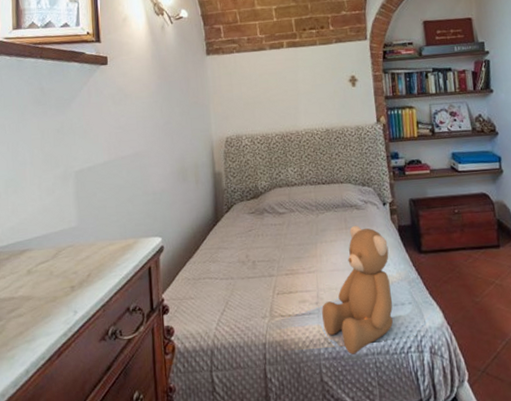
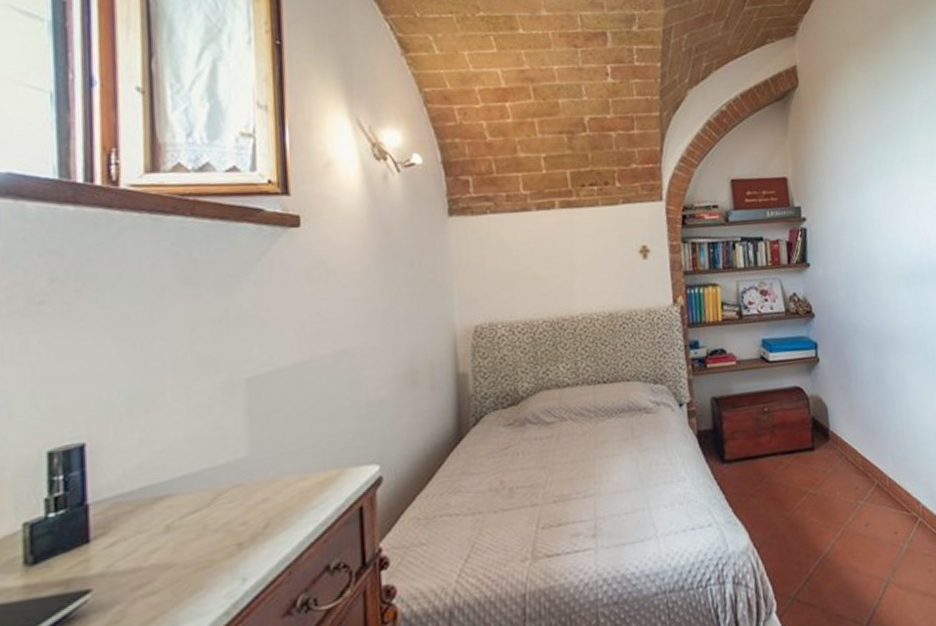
teddy bear: present [322,225,393,355] -> none [600,433,689,596]

